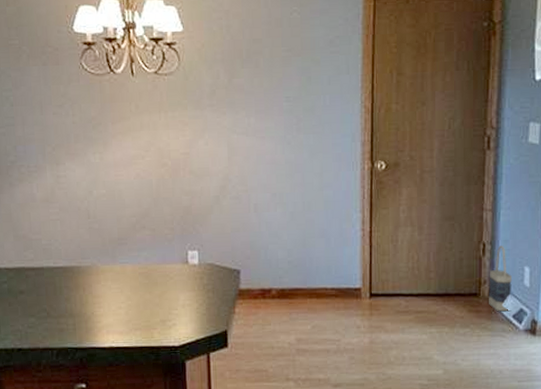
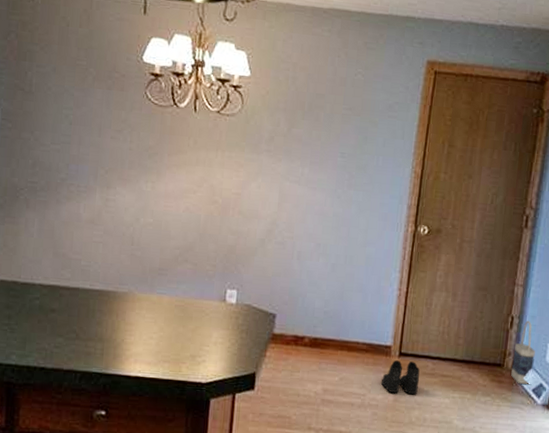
boots: none [355,301,394,335] -> present [381,360,420,395]

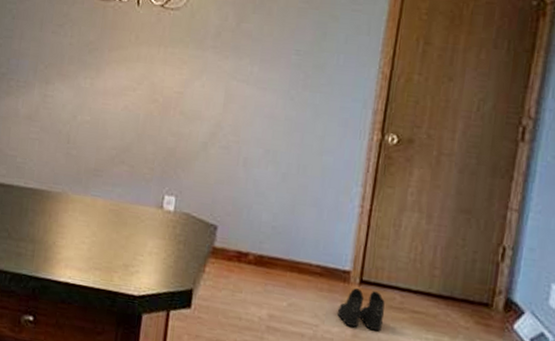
bag: present [511,321,536,385] -> none [501,253,535,332]

